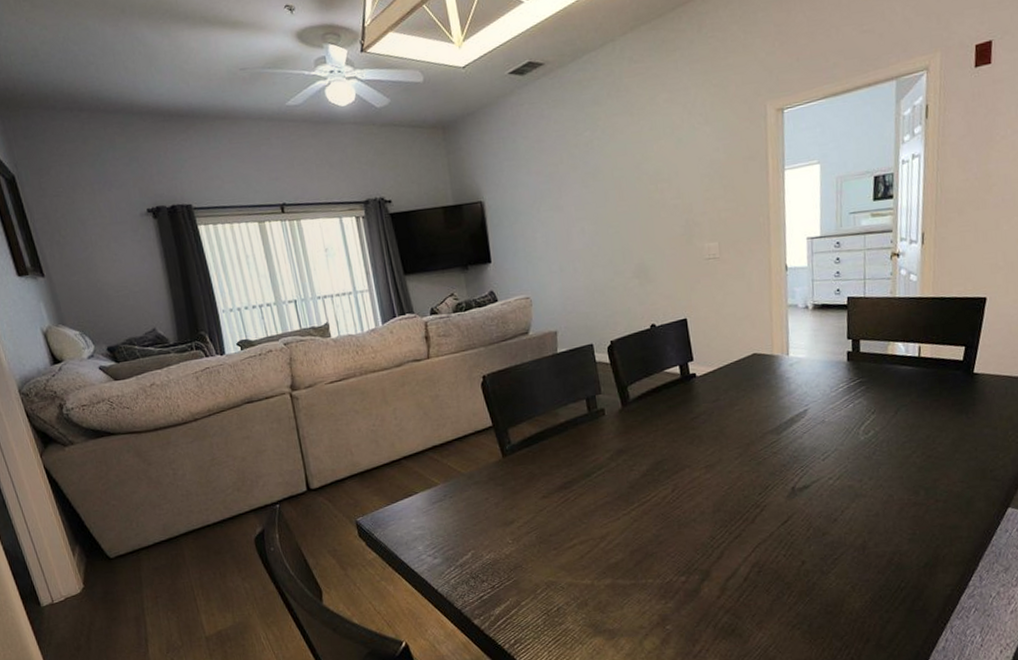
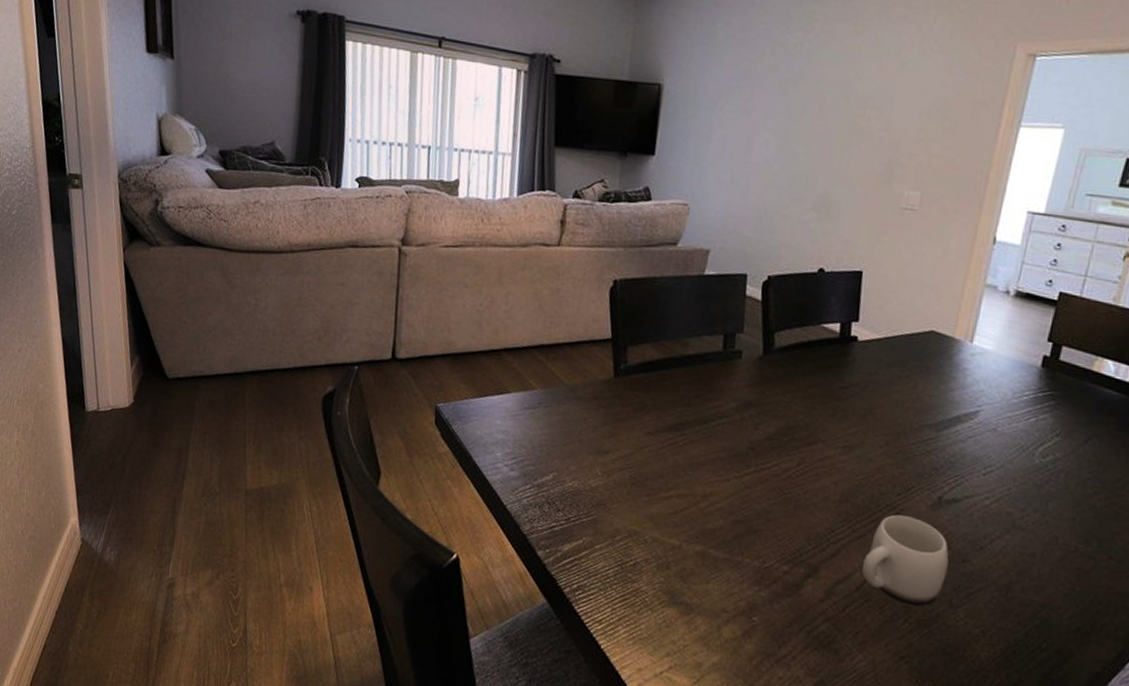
mug: none [744,509,813,582] -> present [861,514,949,606]

